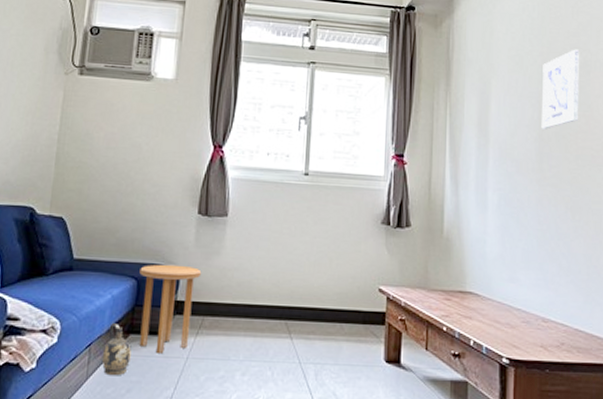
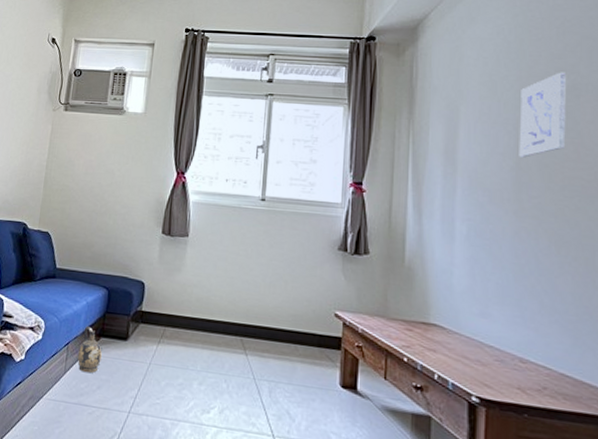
side table: present [139,264,202,353] -> none [109,277,164,357]

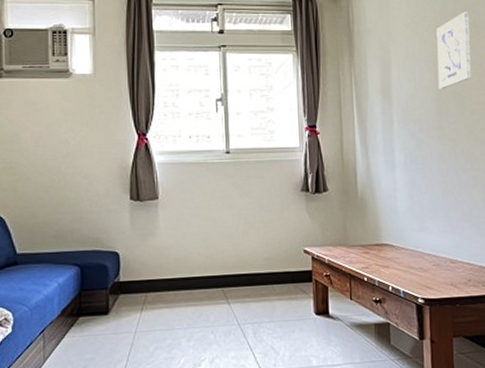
ceramic jug: present [77,327,102,373] -> none [55,309,83,356]

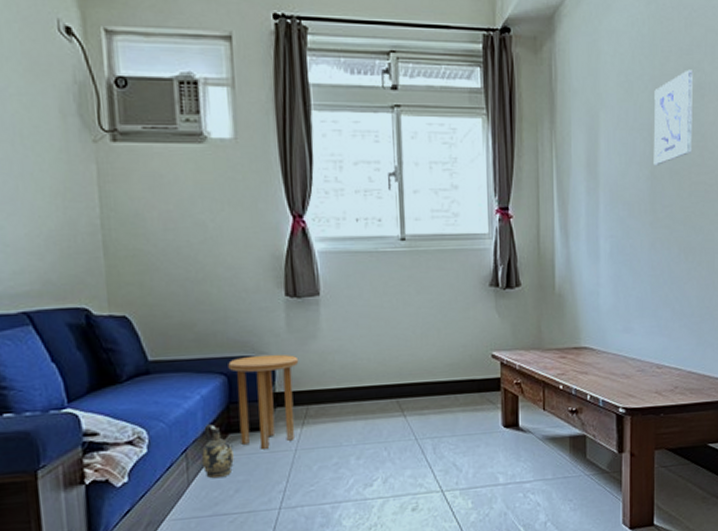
ceramic jug: none [55,309,83,356] -> present [201,424,234,479]
side table: none [81,248,140,331] -> present [228,354,299,449]

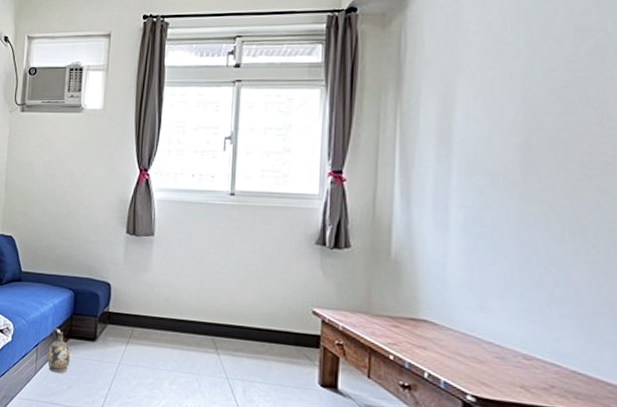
side table: present [228,354,299,449] -> none [76,278,131,358]
wall art: present [653,69,694,166] -> none [527,31,591,134]

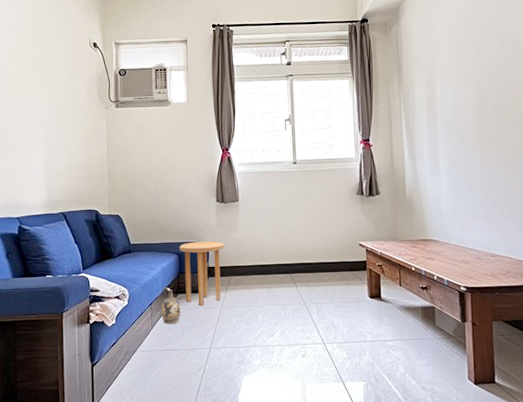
side table: none [76,278,131,358] -> present [179,241,225,306]

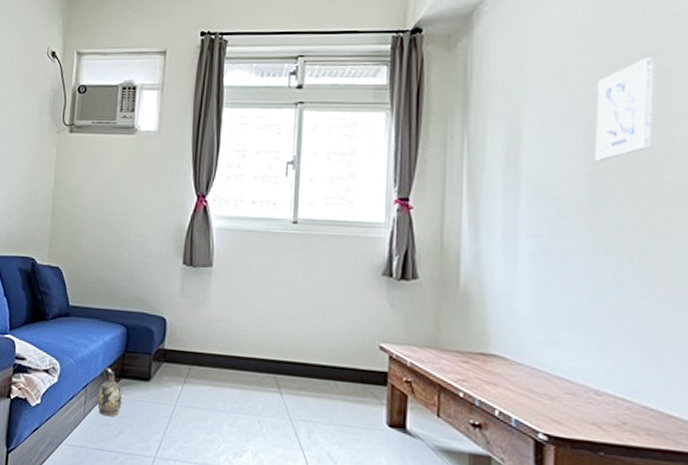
side table: present [179,241,225,306] -> none [128,313,188,399]
wall art: none [477,36,511,105] -> present [595,57,655,161]

